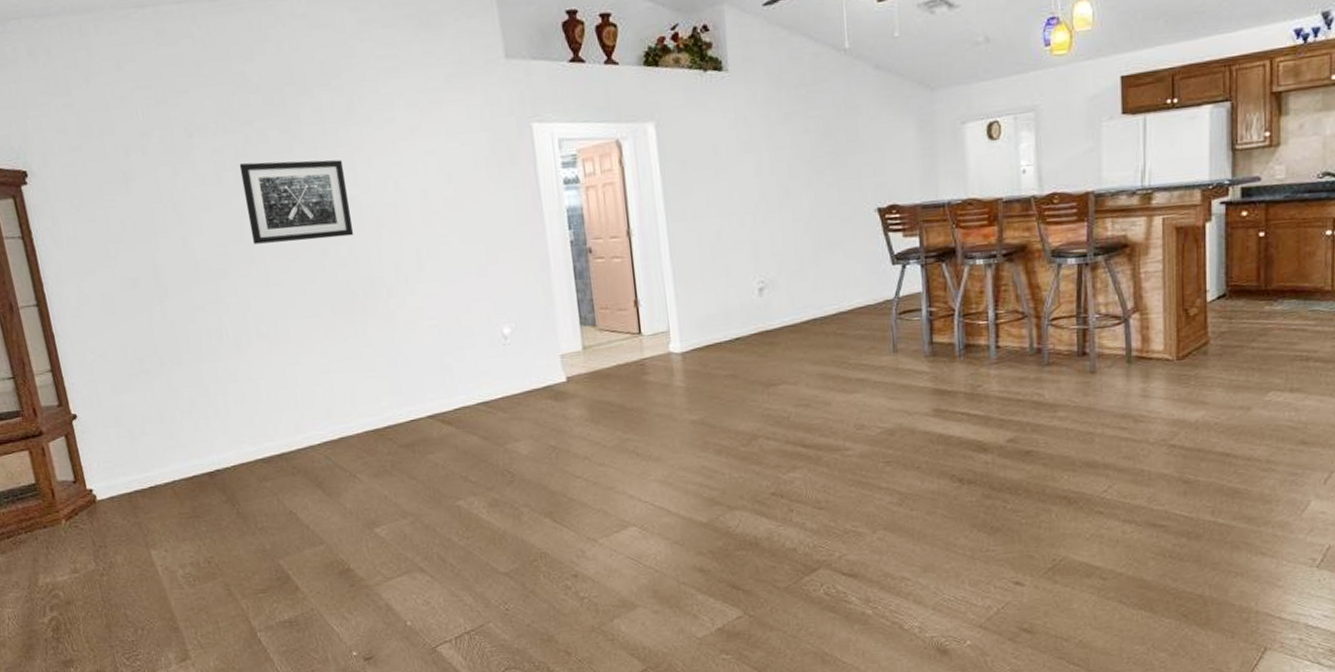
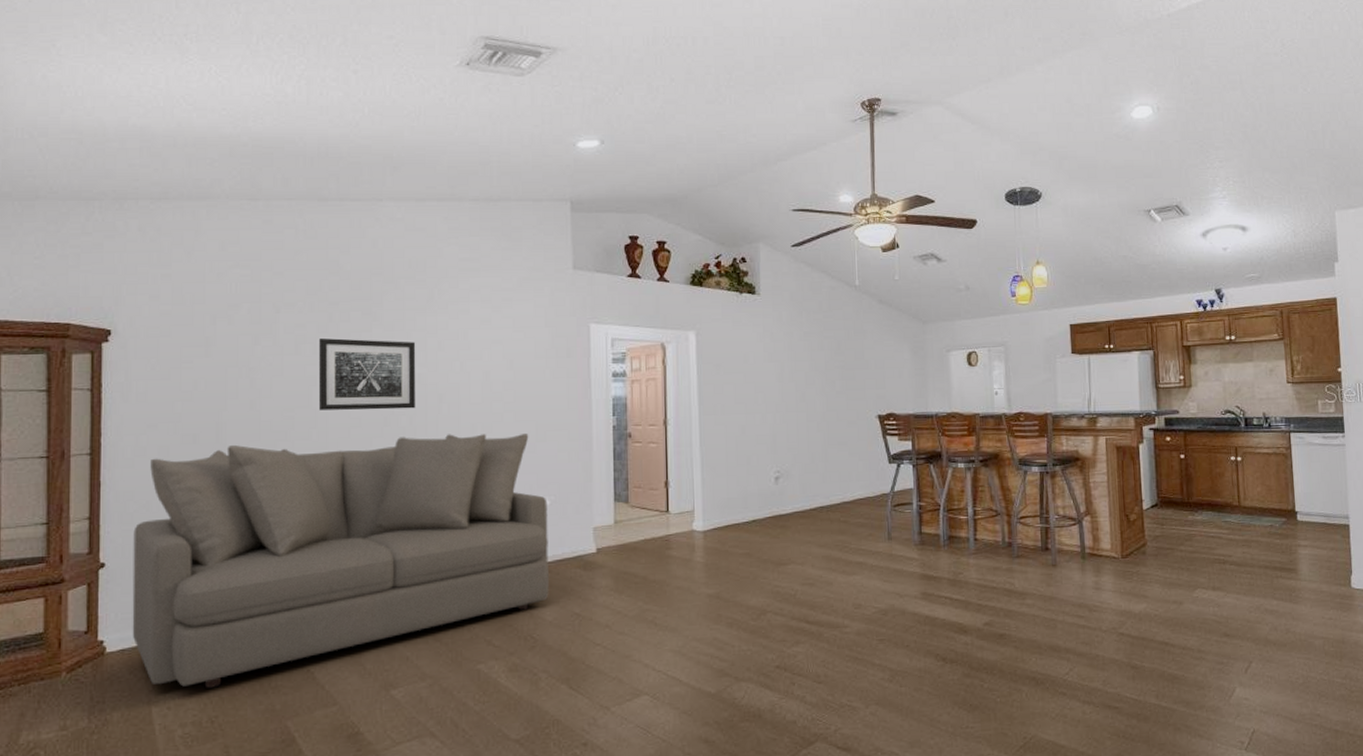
sofa: none [95,256,521,531] -> present [132,434,549,688]

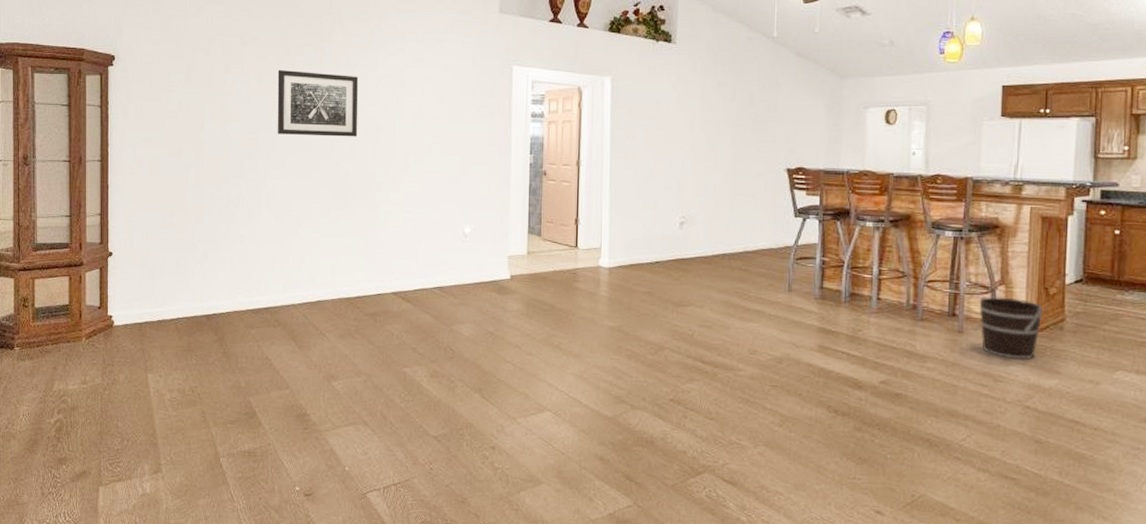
sofa: present [132,434,549,688] -> none [133,160,468,363]
bucket: none [1068,527,1128,587] -> present [979,295,1045,360]

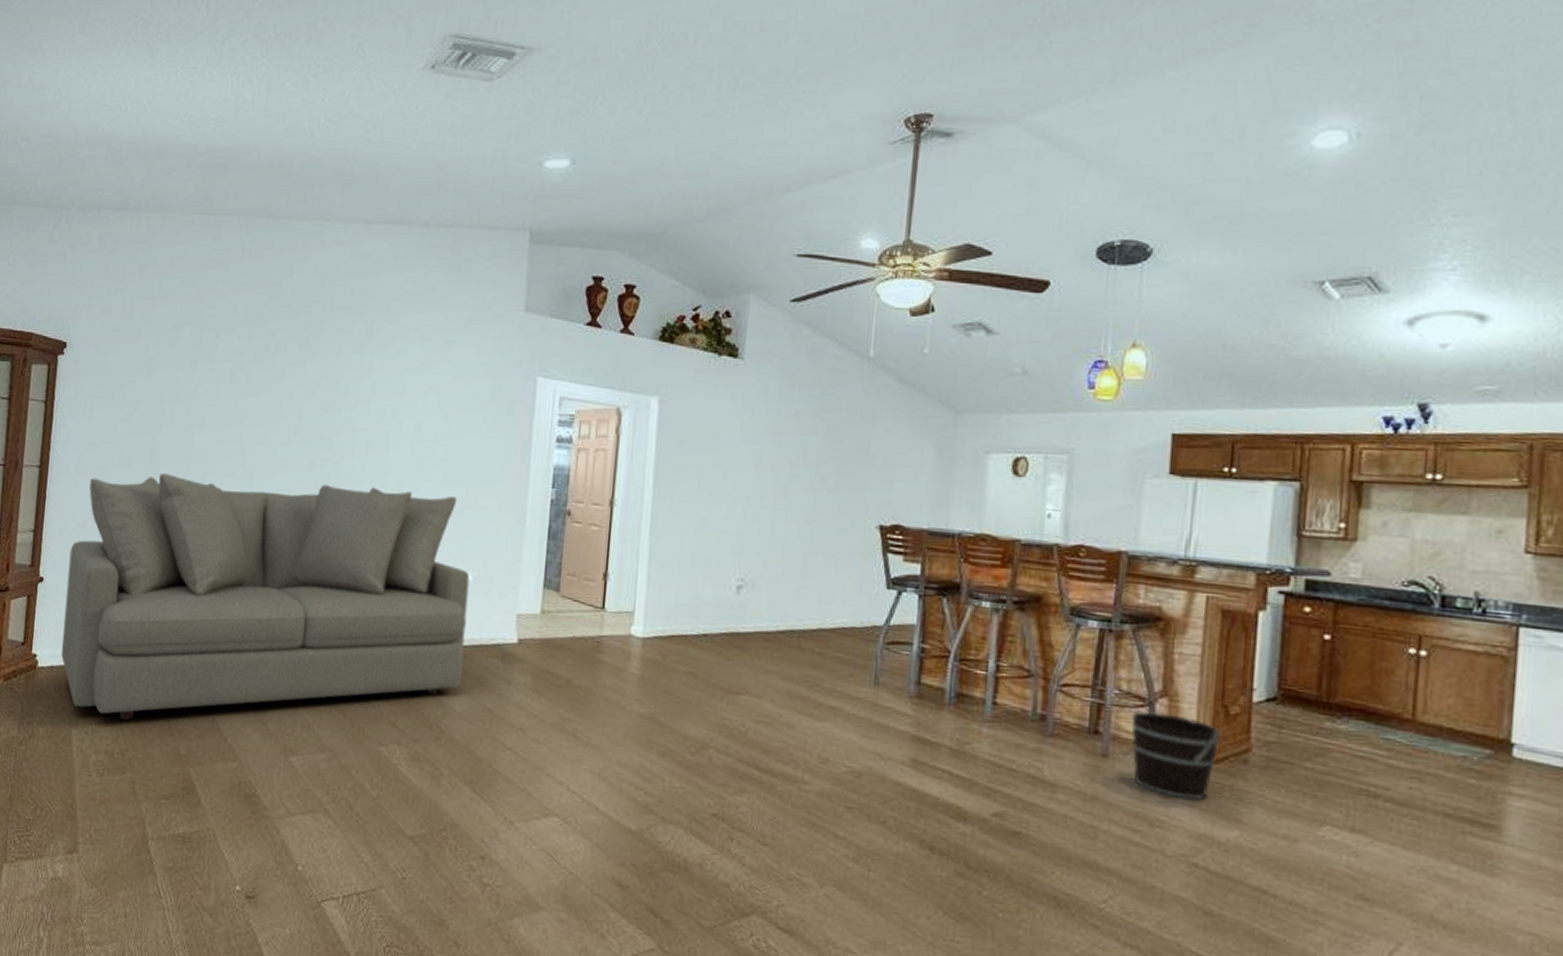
sofa: none [133,160,468,363] -> present [61,472,470,721]
wall art: present [277,70,359,137] -> none [247,369,349,455]

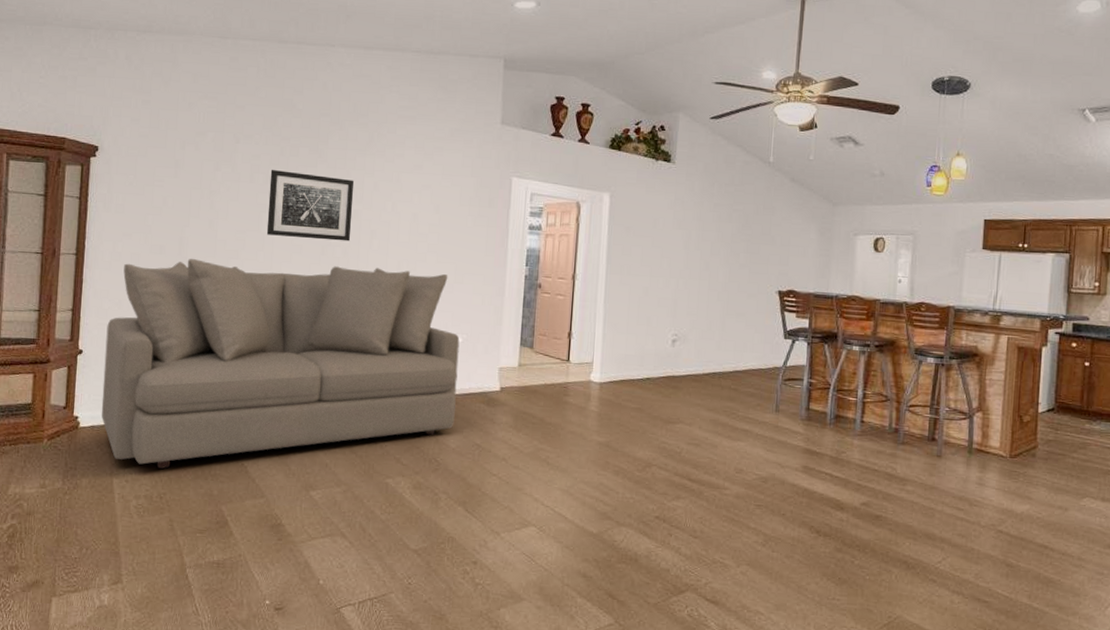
wall art: none [247,369,349,455] -> present [266,170,355,242]
bucket: present [1132,709,1223,801] -> none [957,421,1019,485]

